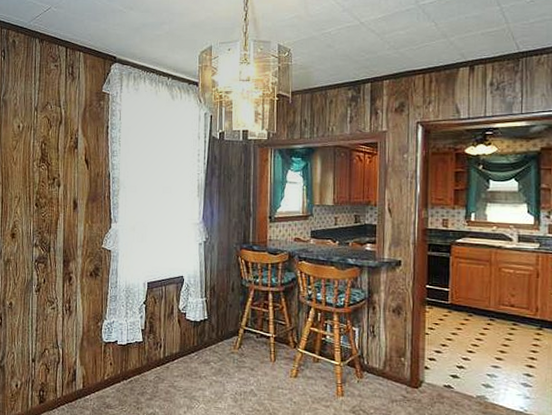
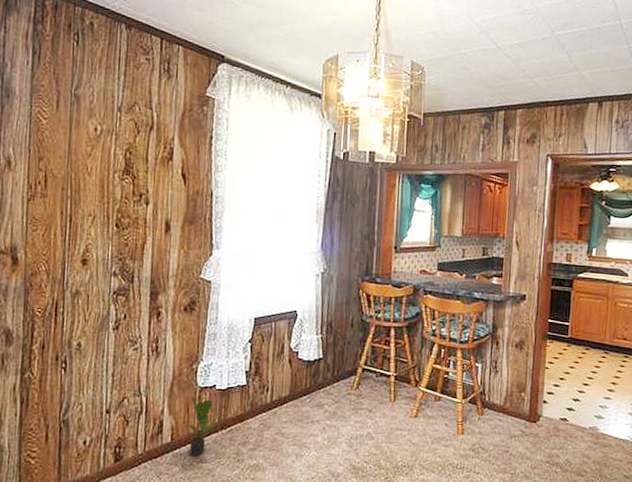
potted plant: none [93,350,120,403] -> present [185,396,218,457]

